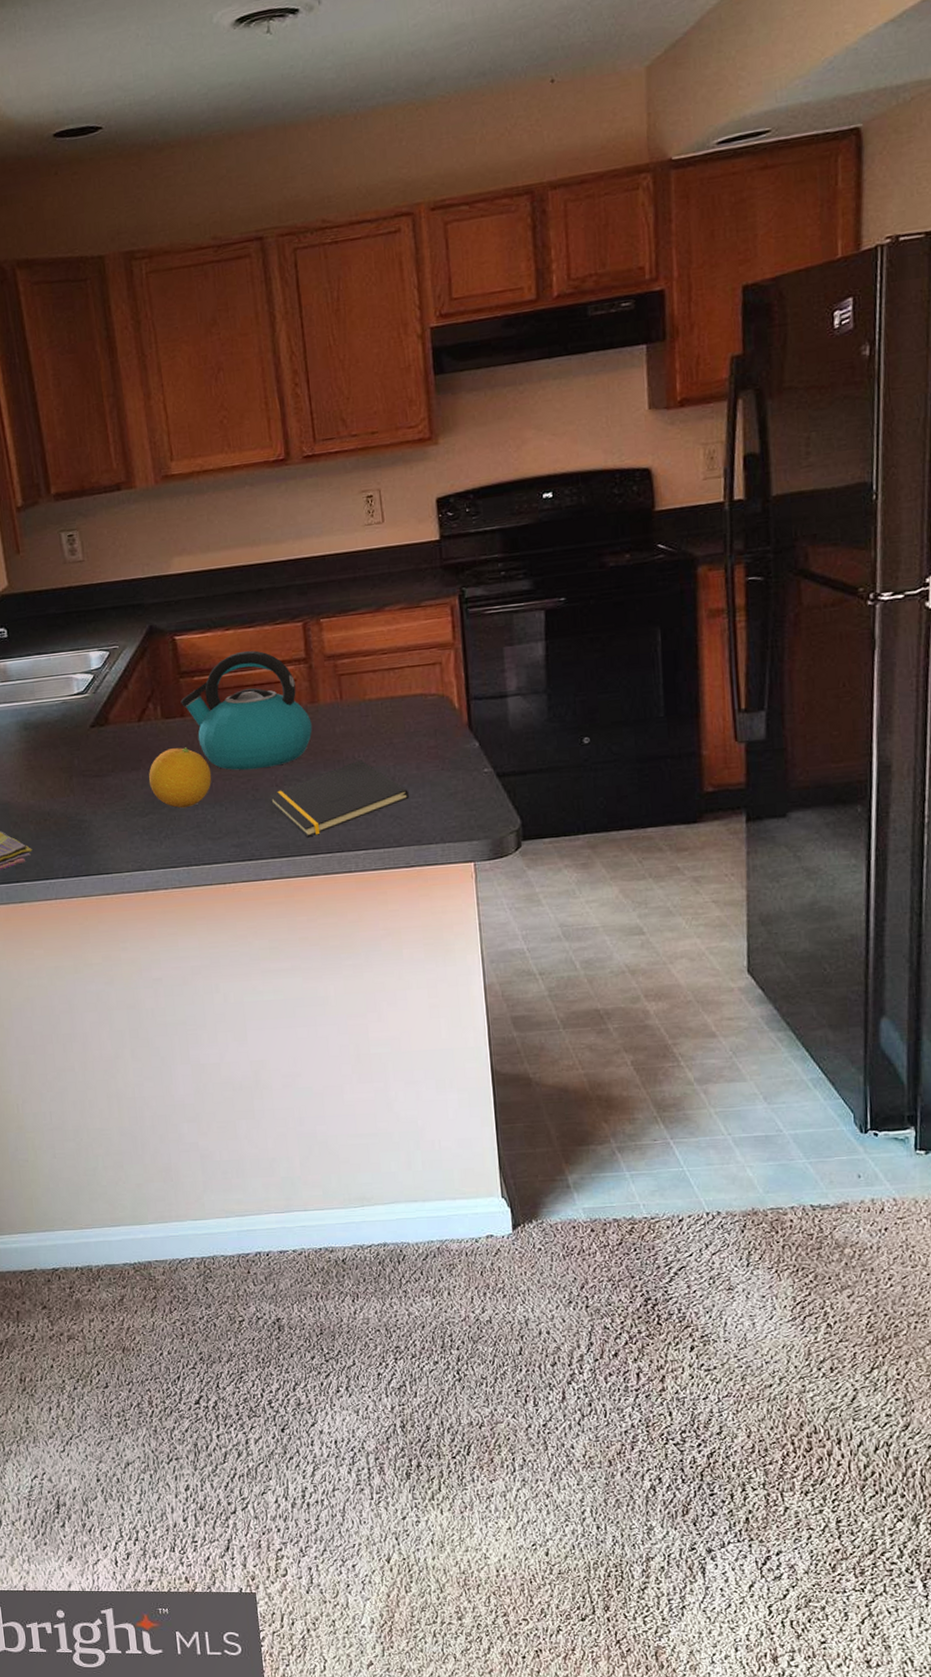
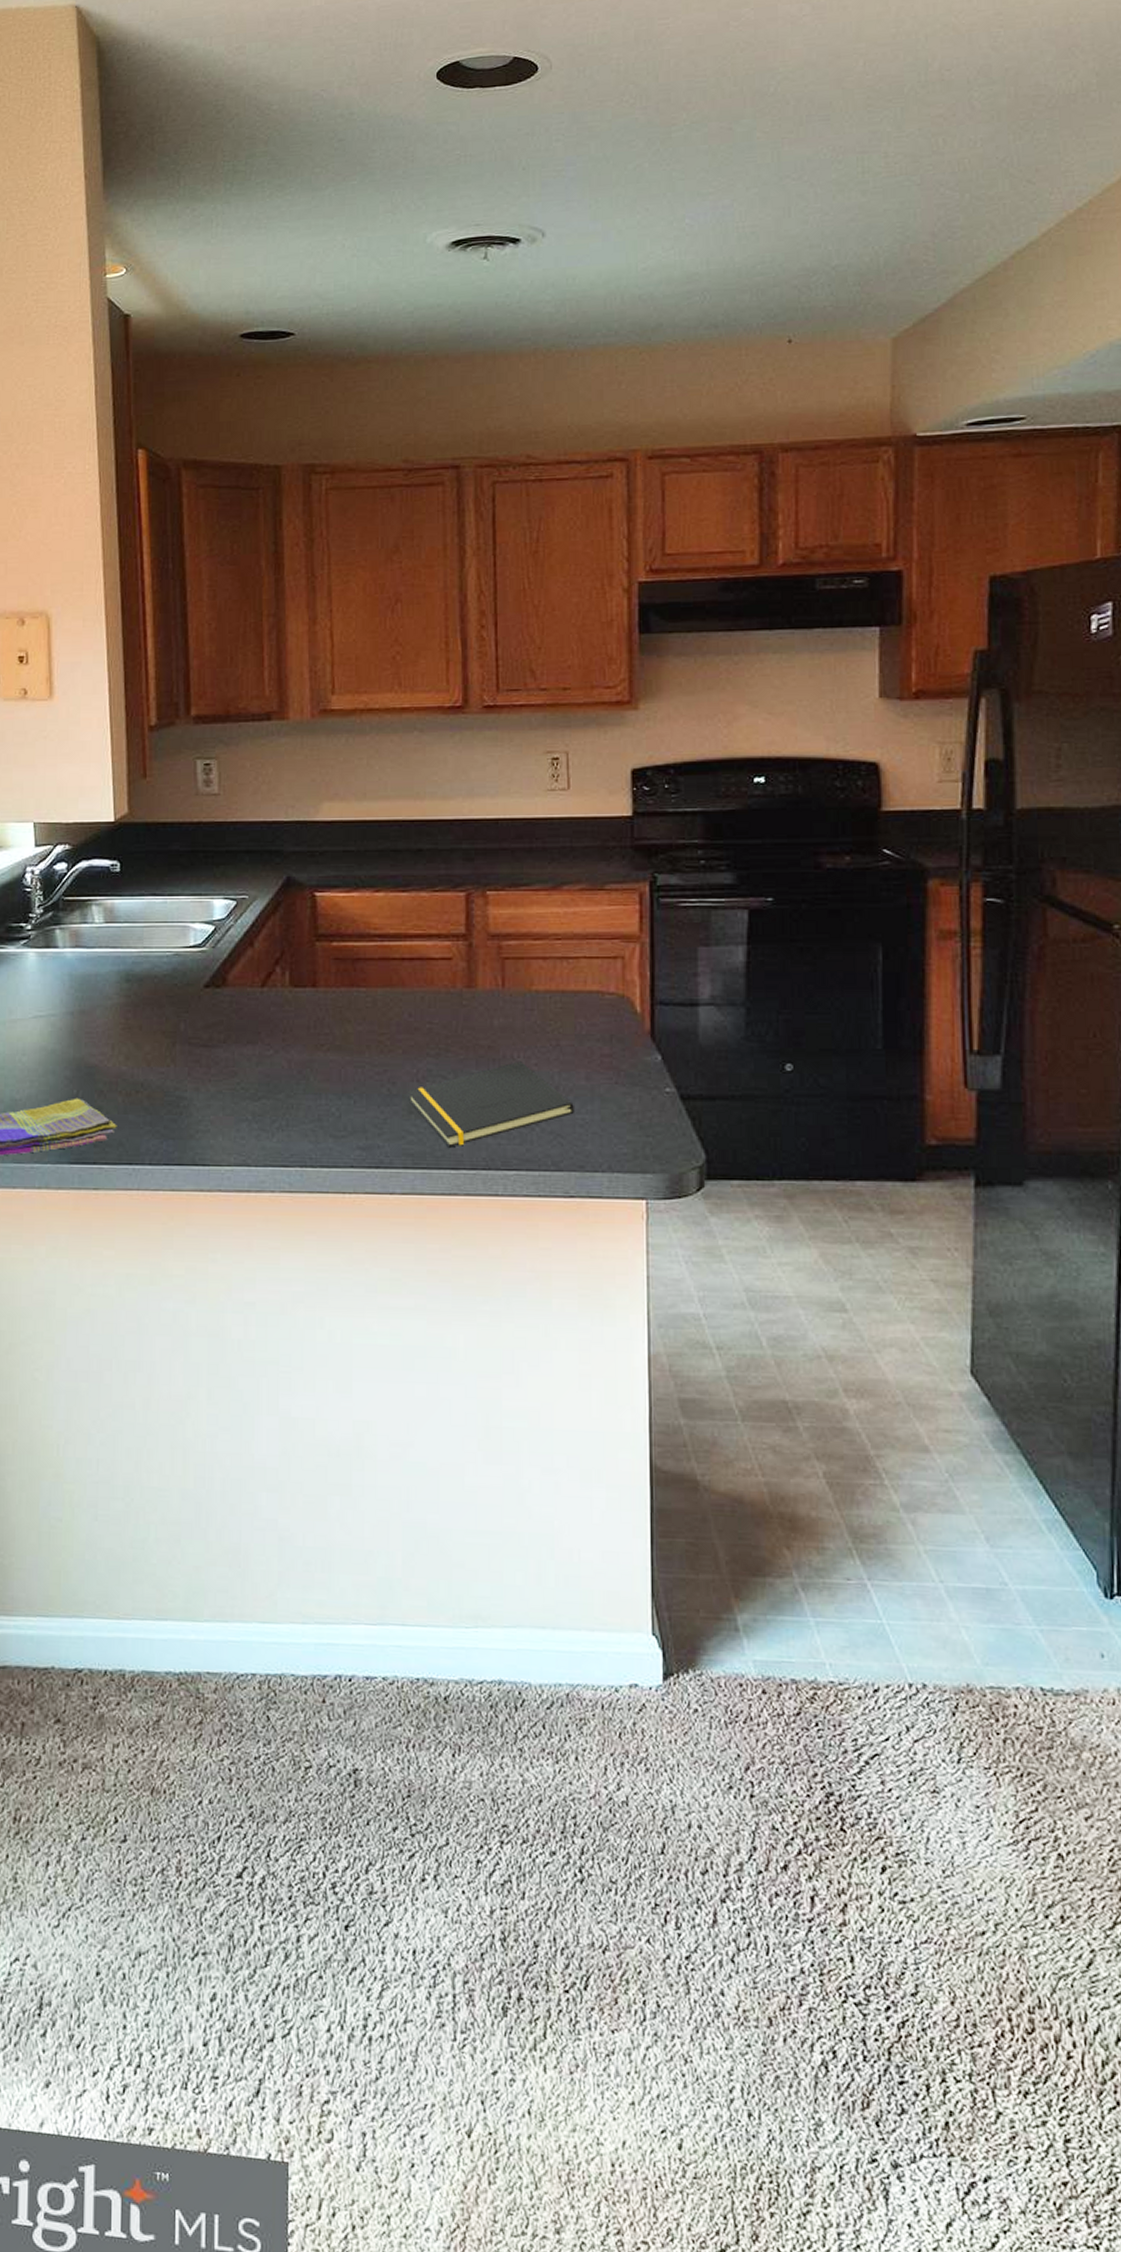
fruit: present [148,747,212,808] -> none [266,1023,342,1096]
kettle: present [180,650,312,770] -> none [314,918,466,1059]

